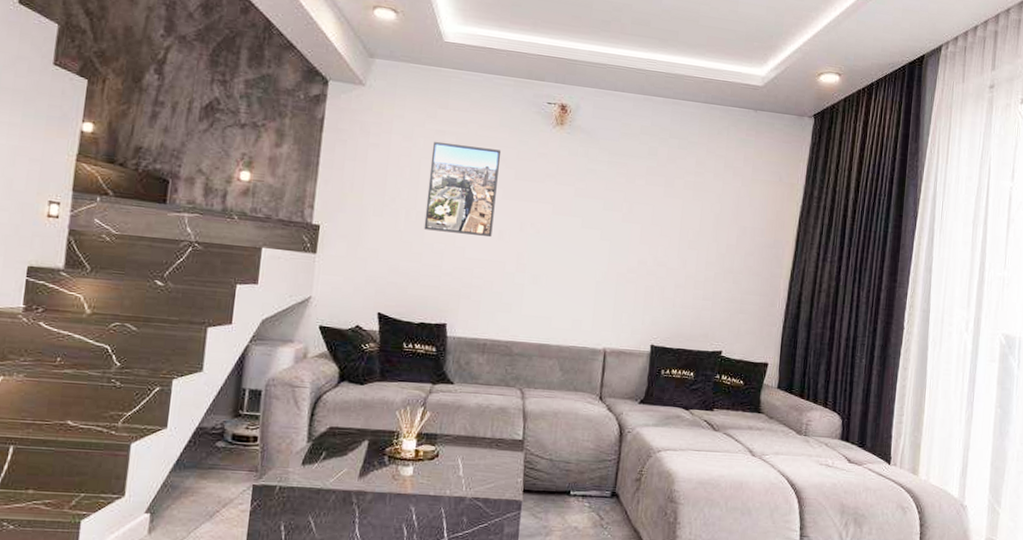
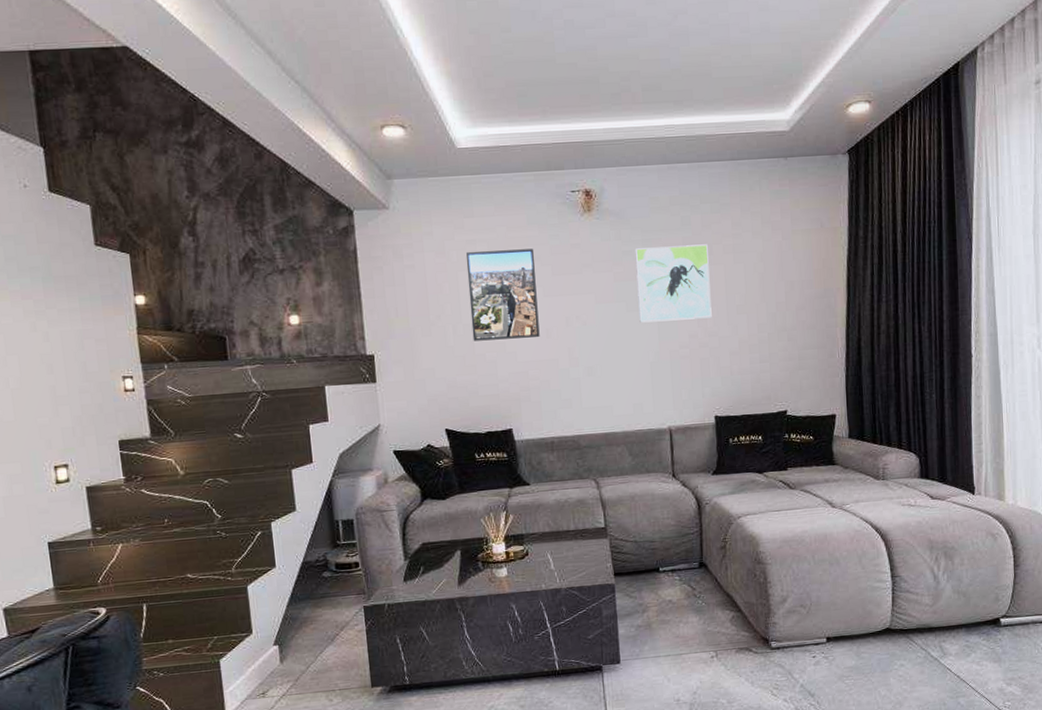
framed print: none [592,168,670,248] -> present [634,244,712,323]

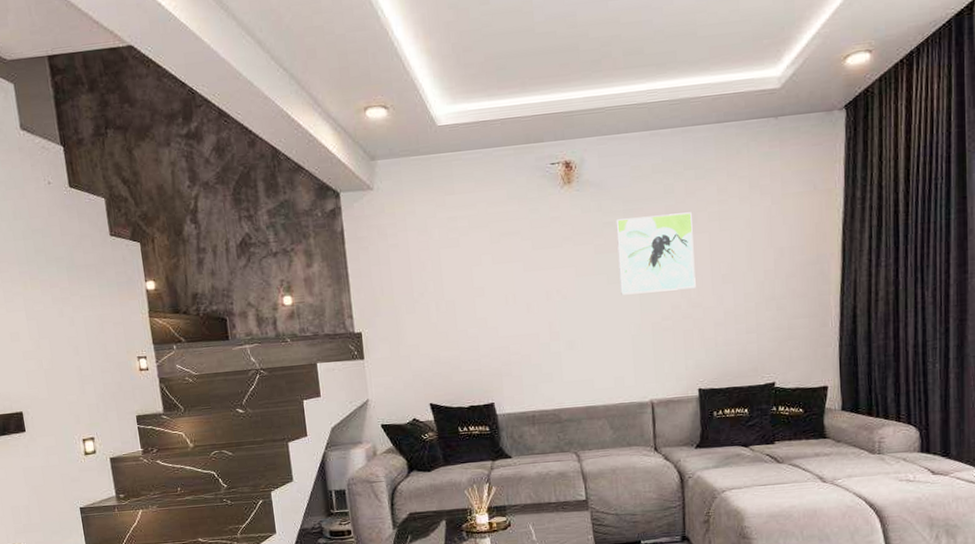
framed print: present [466,249,540,341] -> none [447,223,521,318]

